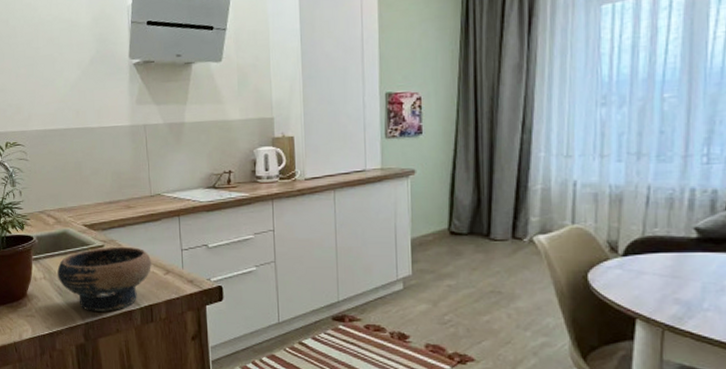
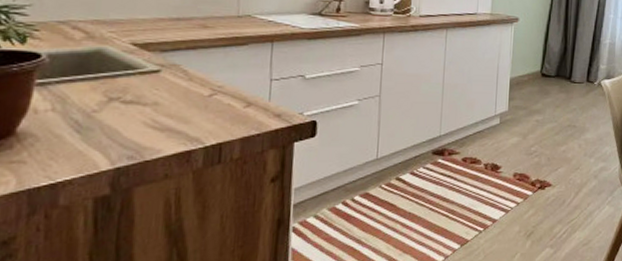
bowl: present [57,246,151,311] -> none [77,72,228,153]

